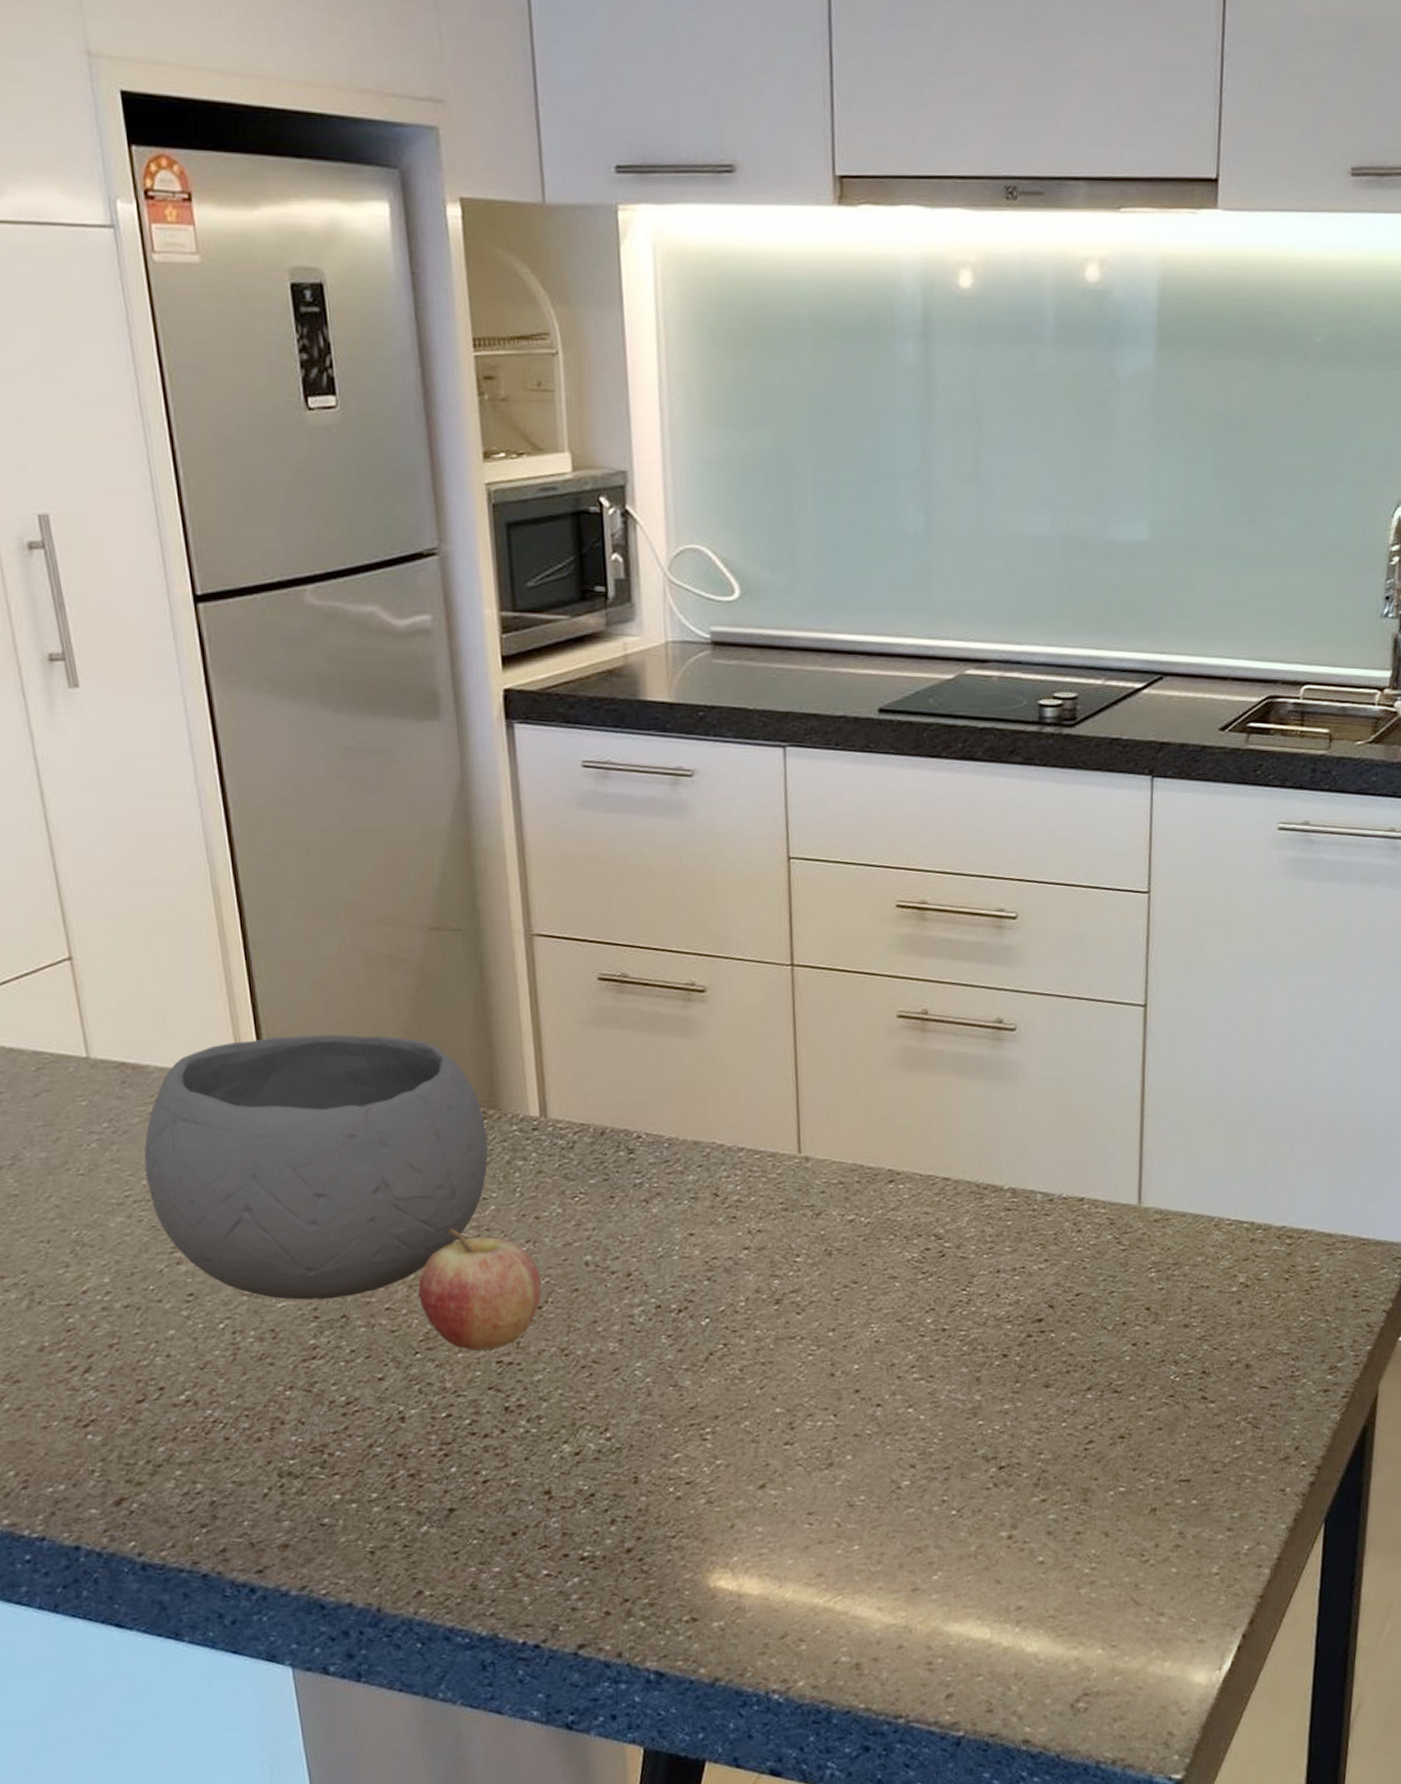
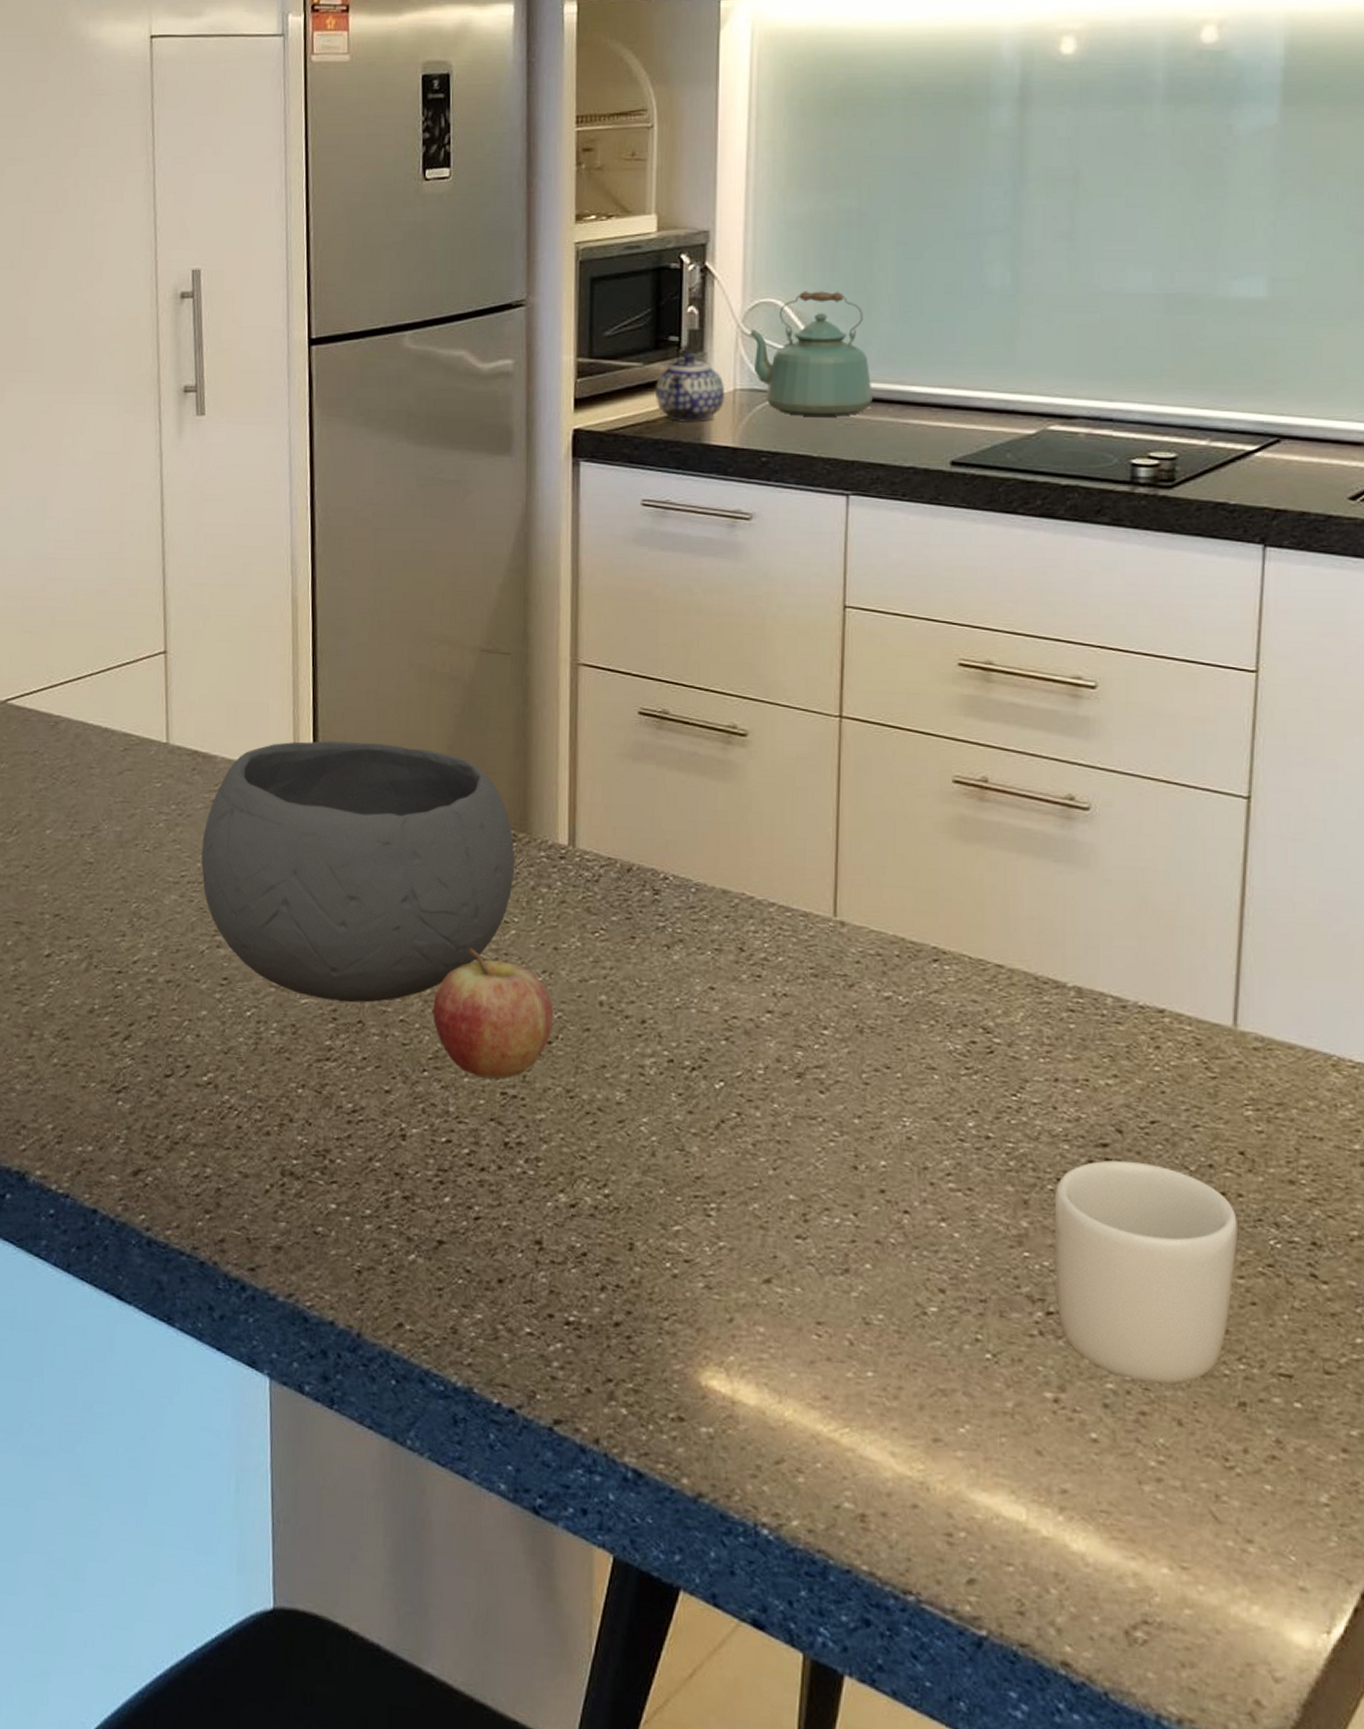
teapot: none [584,603,657,678] -> present [654,352,724,422]
kettle: none [675,536,802,668] -> present [748,291,873,417]
cup: none [1001,1329,1146,1509] -> present [1054,1160,1237,1385]

